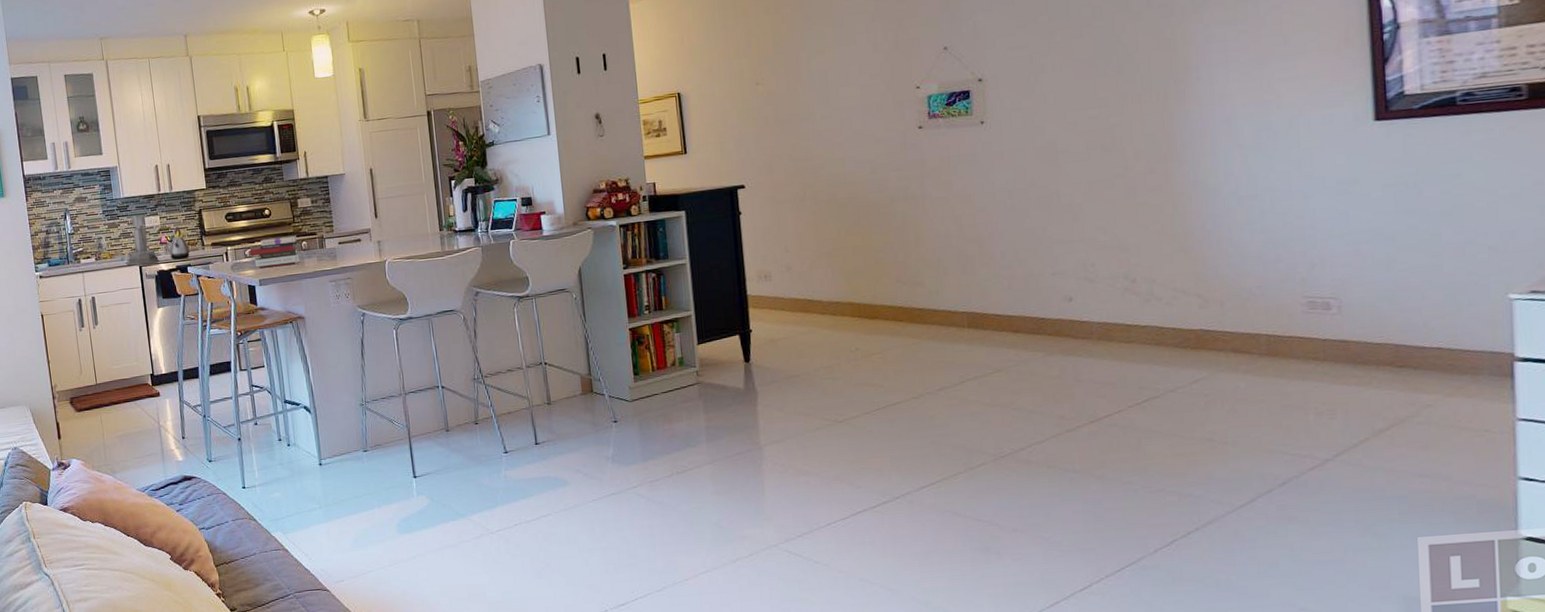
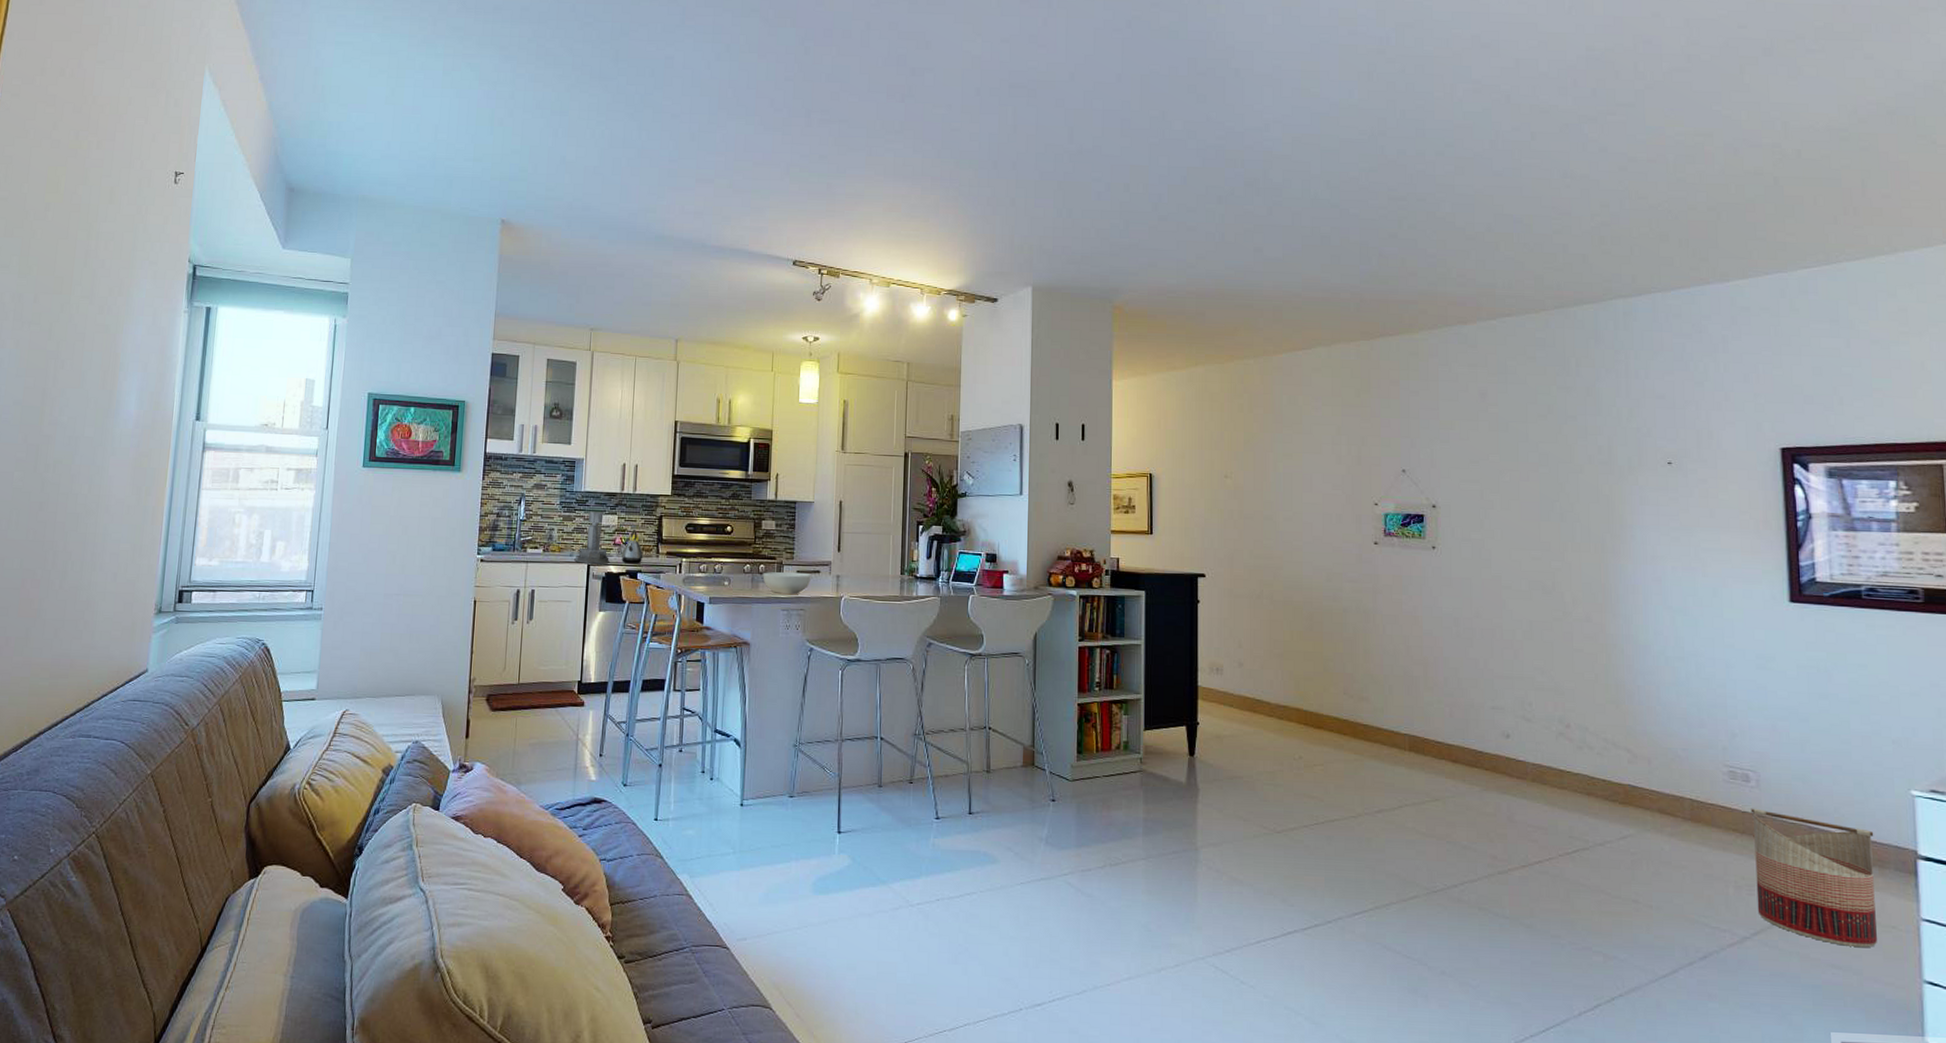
books: present [249,235,300,269] -> none [703,555,755,587]
bowl: none [306,243,354,267] -> present [762,571,811,595]
basket: none [1332,334,1468,455] -> present [1751,808,1877,948]

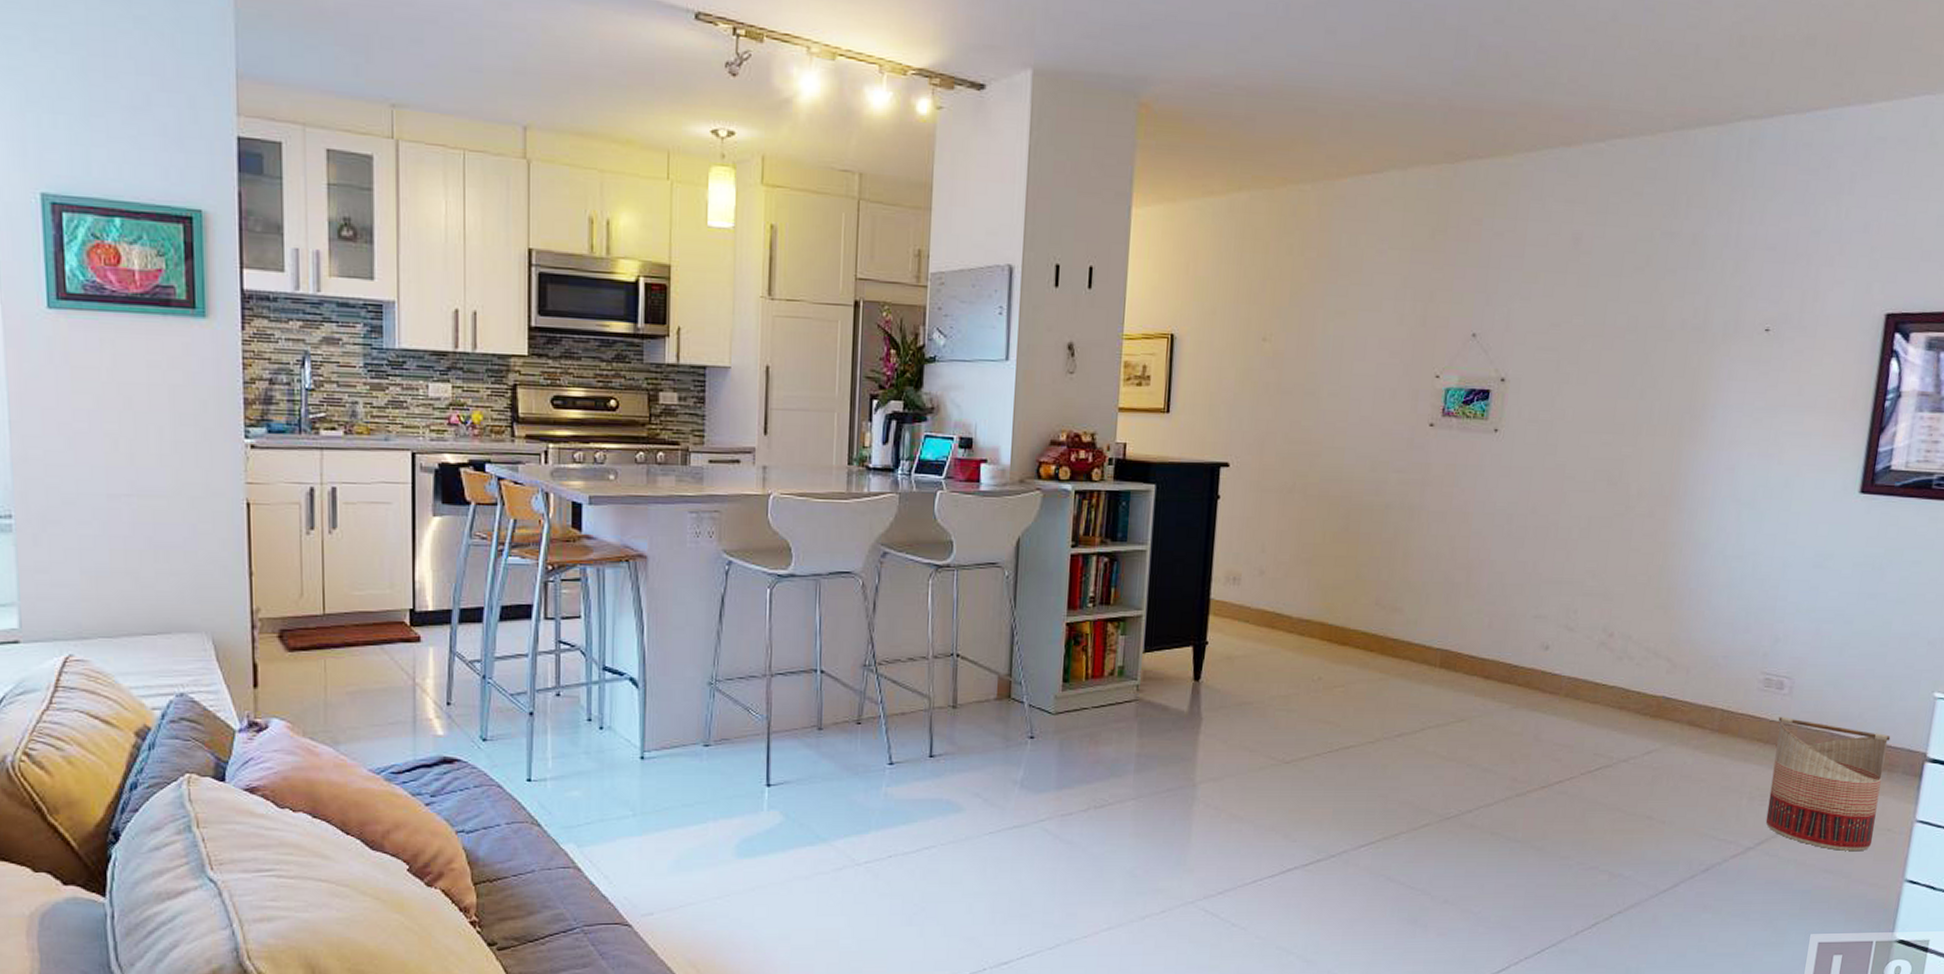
paper towel holder: present [574,511,610,564] -> none [392,377,445,452]
kettle: present [621,530,643,564] -> none [461,404,492,452]
bowl: present [762,571,811,595] -> none [662,461,729,492]

